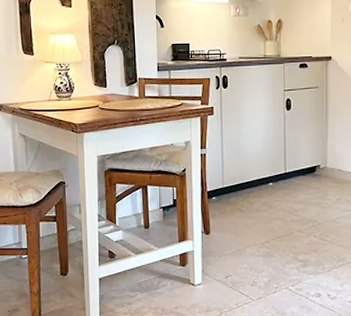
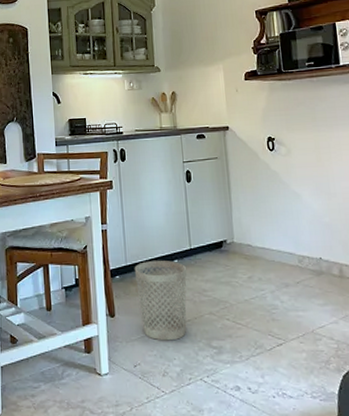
wastebasket: none [230,183,280,255] -> present [134,261,187,341]

